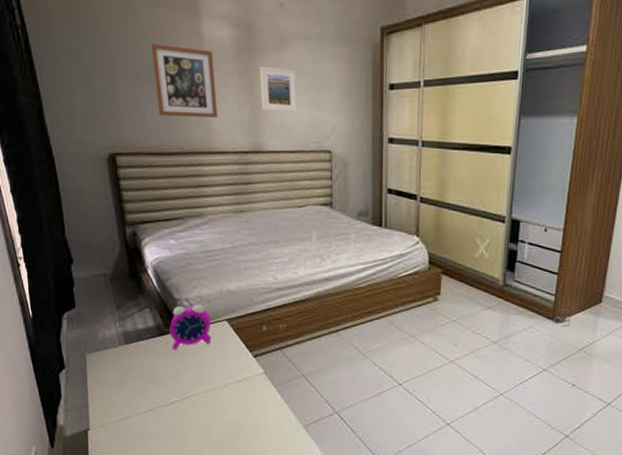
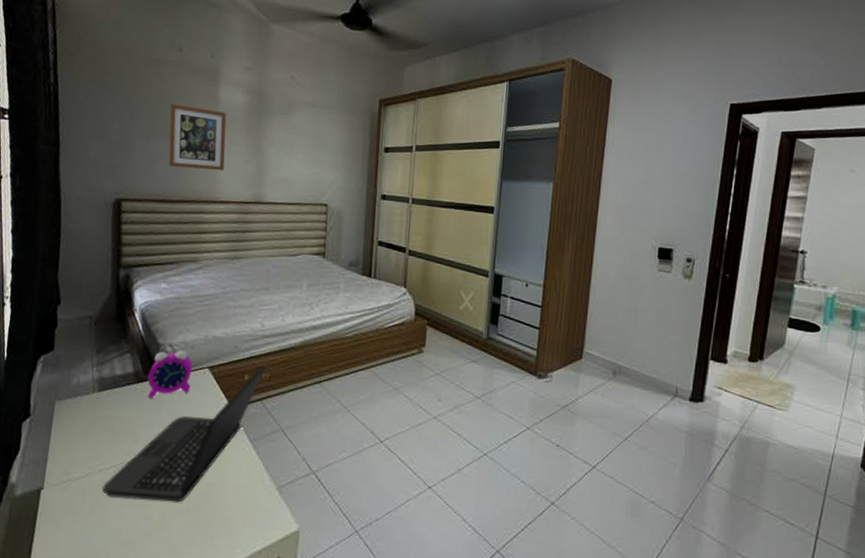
laptop: none [143,315,281,440] -> present [102,364,265,503]
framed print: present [260,66,298,112] -> none [266,127,301,169]

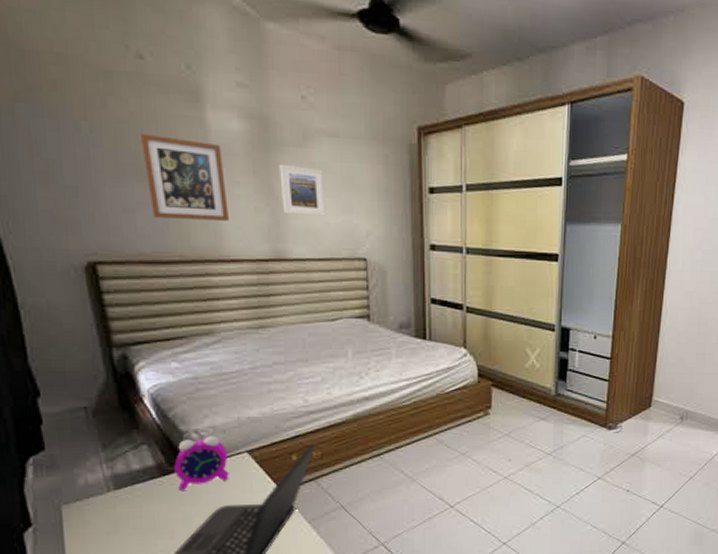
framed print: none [266,127,301,169] -> present [279,164,326,216]

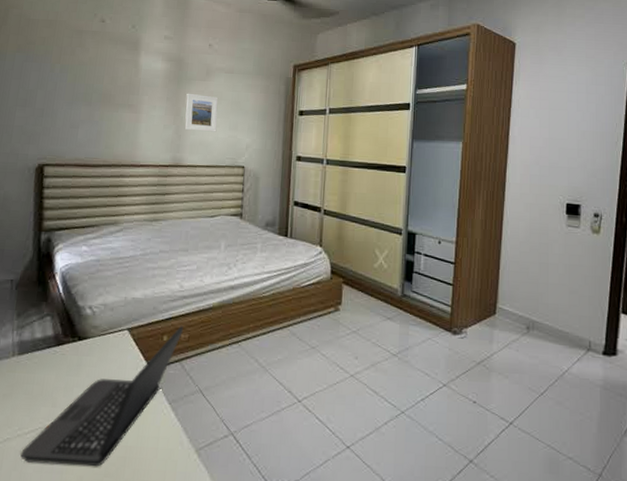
wall art: present [139,133,229,221] -> none [90,72,147,135]
alarm clock: present [174,430,229,492] -> none [67,306,113,362]

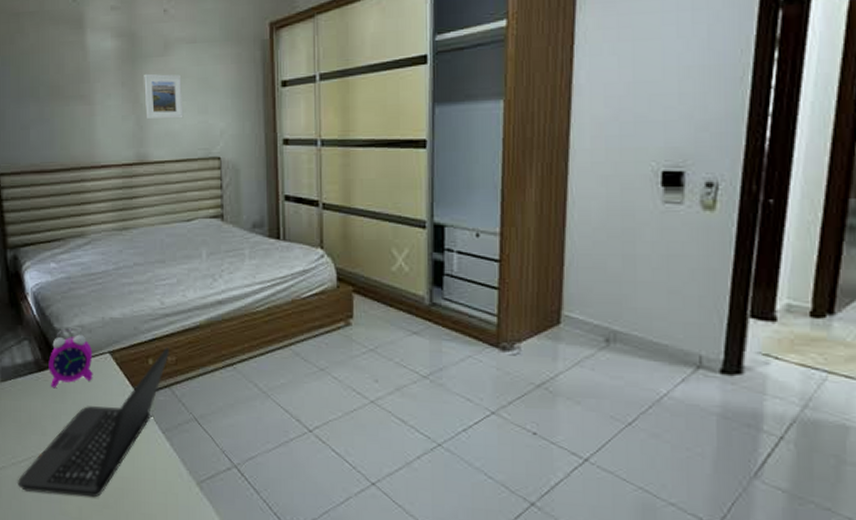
alarm clock: none [67,306,113,362] -> present [48,328,93,389]

